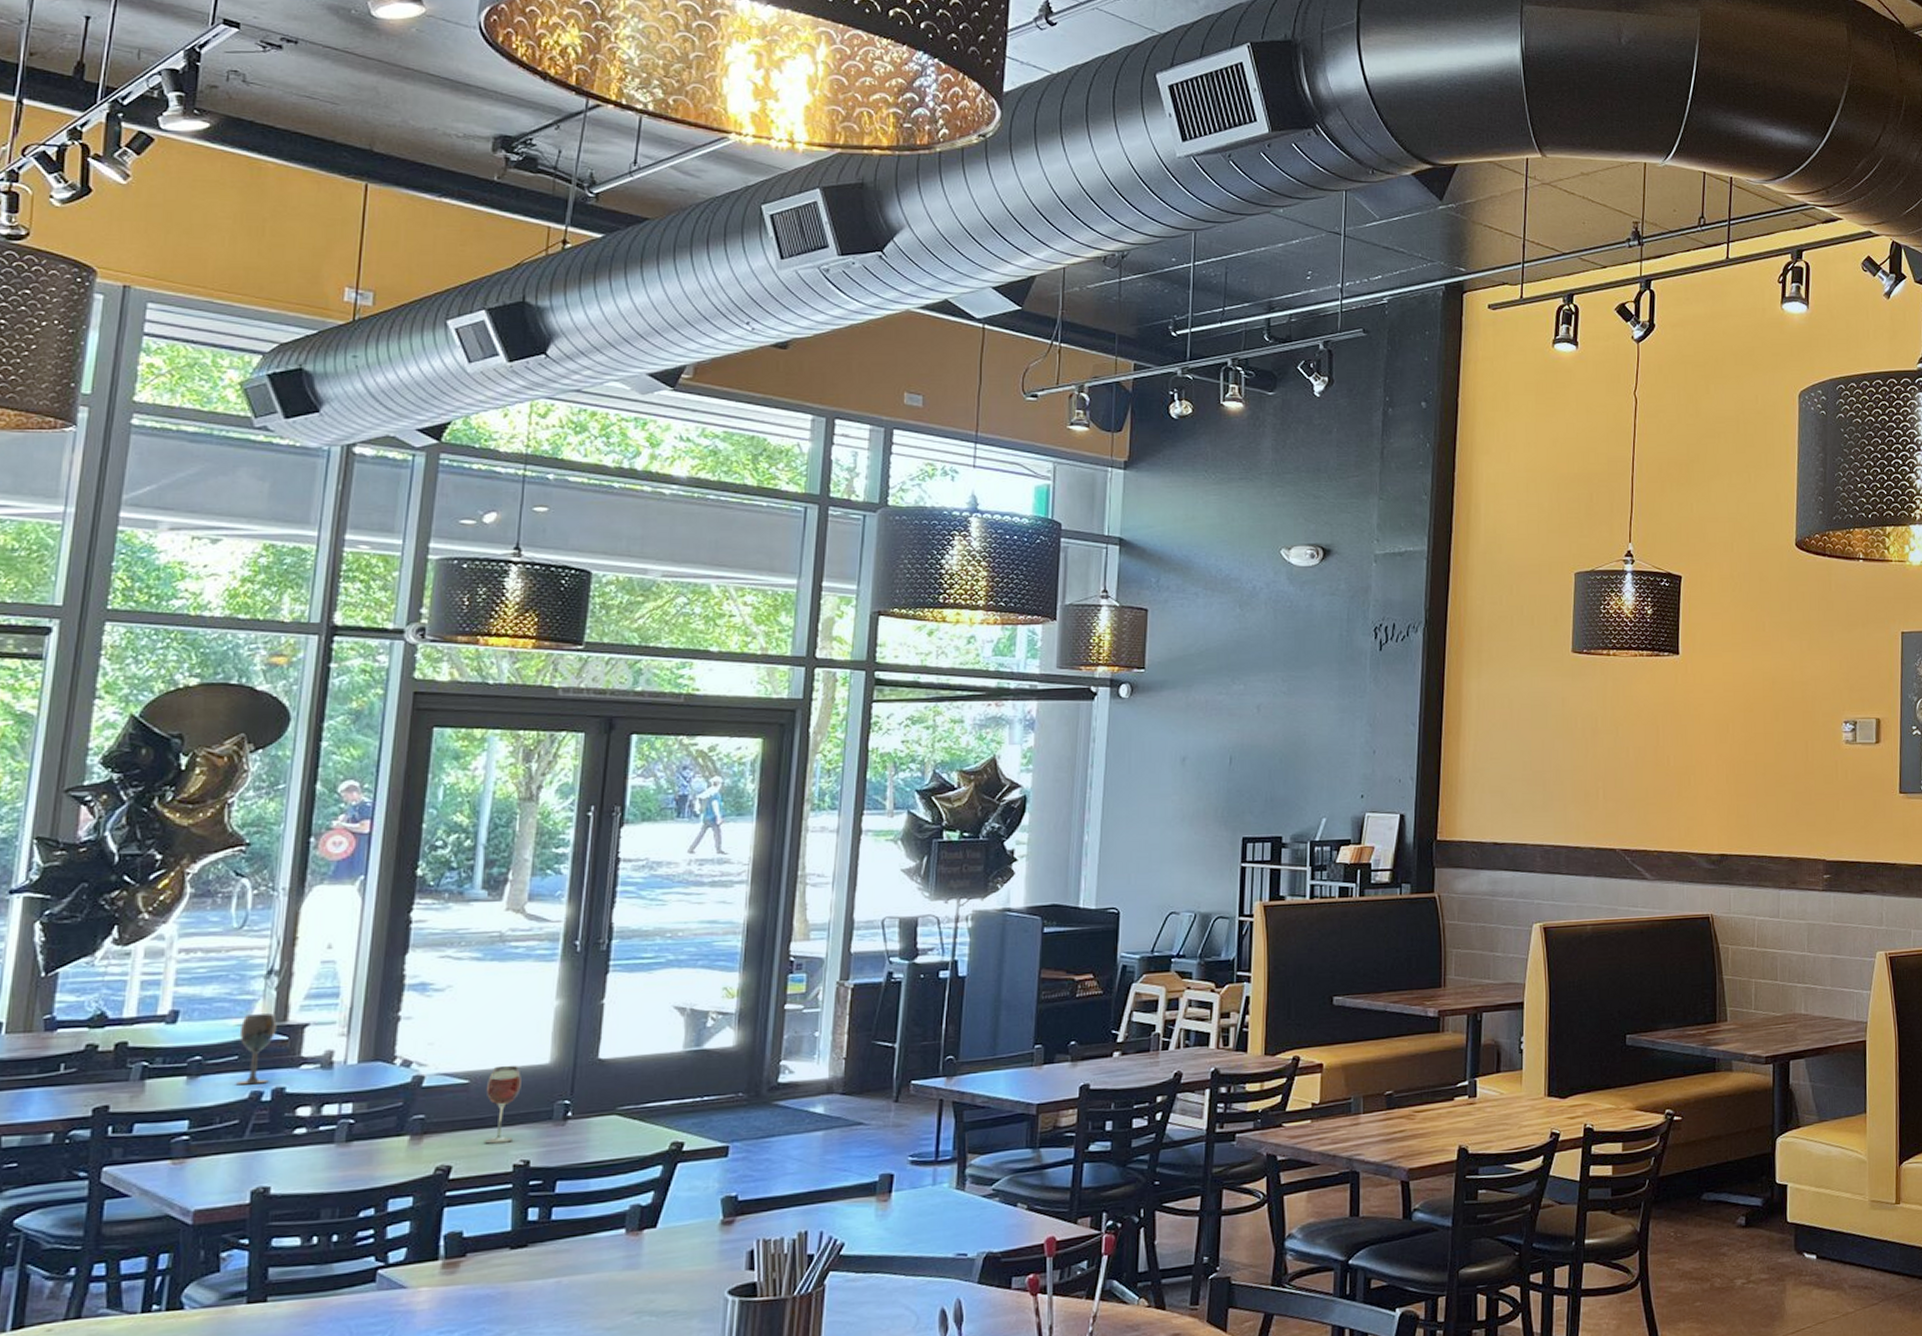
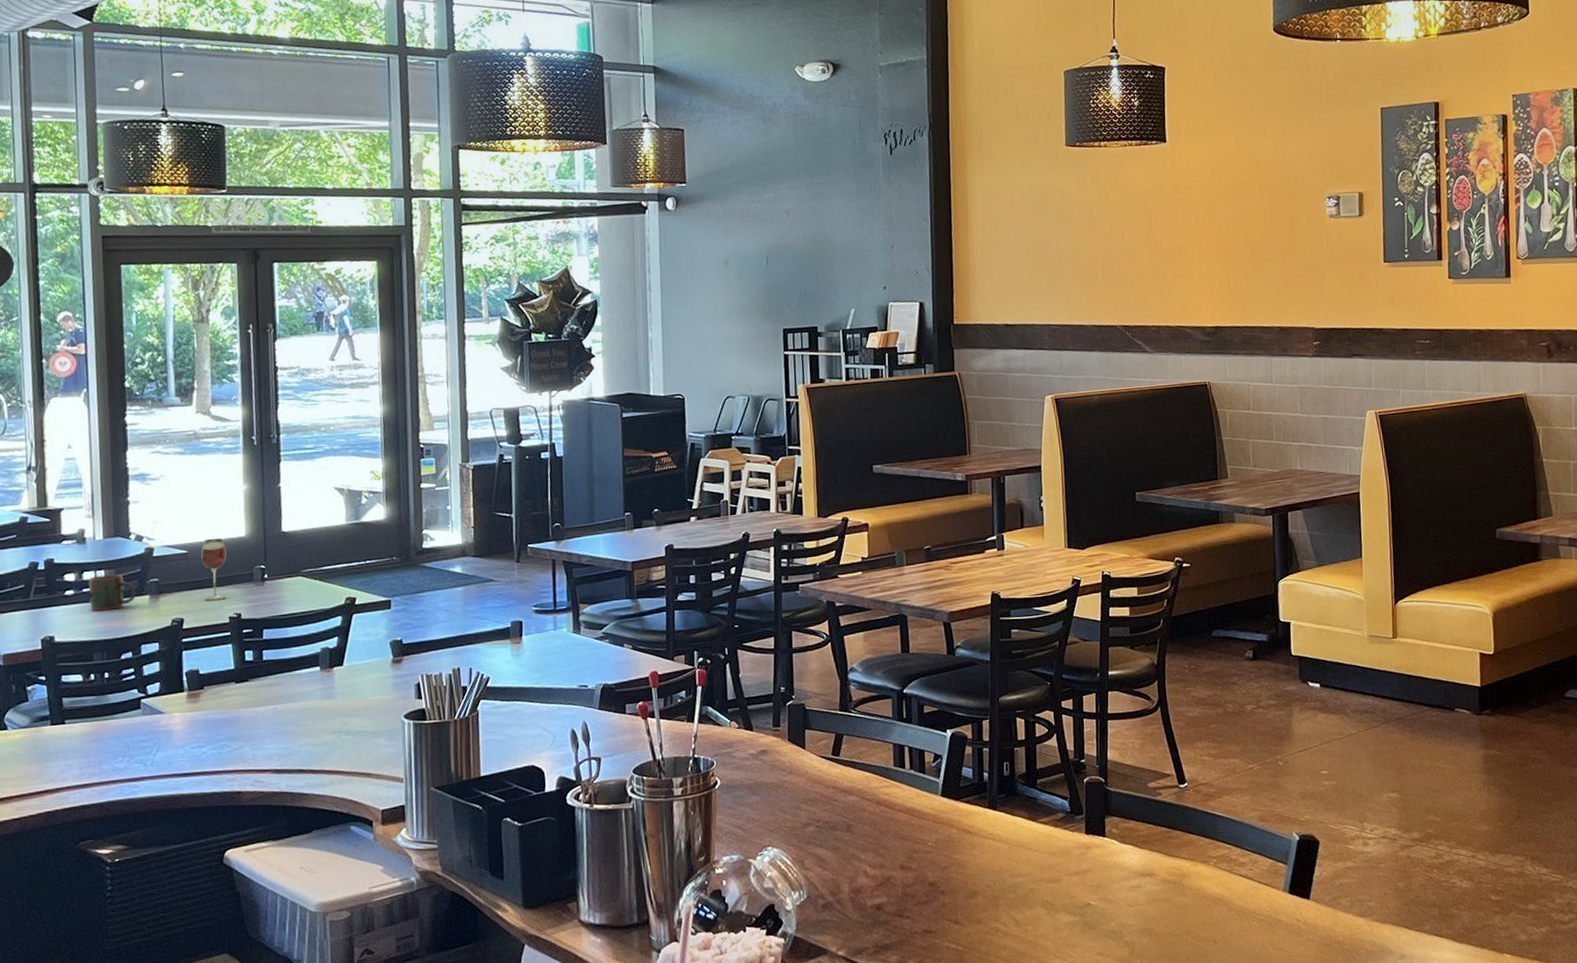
wine glass: present [235,1013,277,1086] -> none [14,501,41,558]
mug: none [326,1108,392,1156] -> present [88,574,136,611]

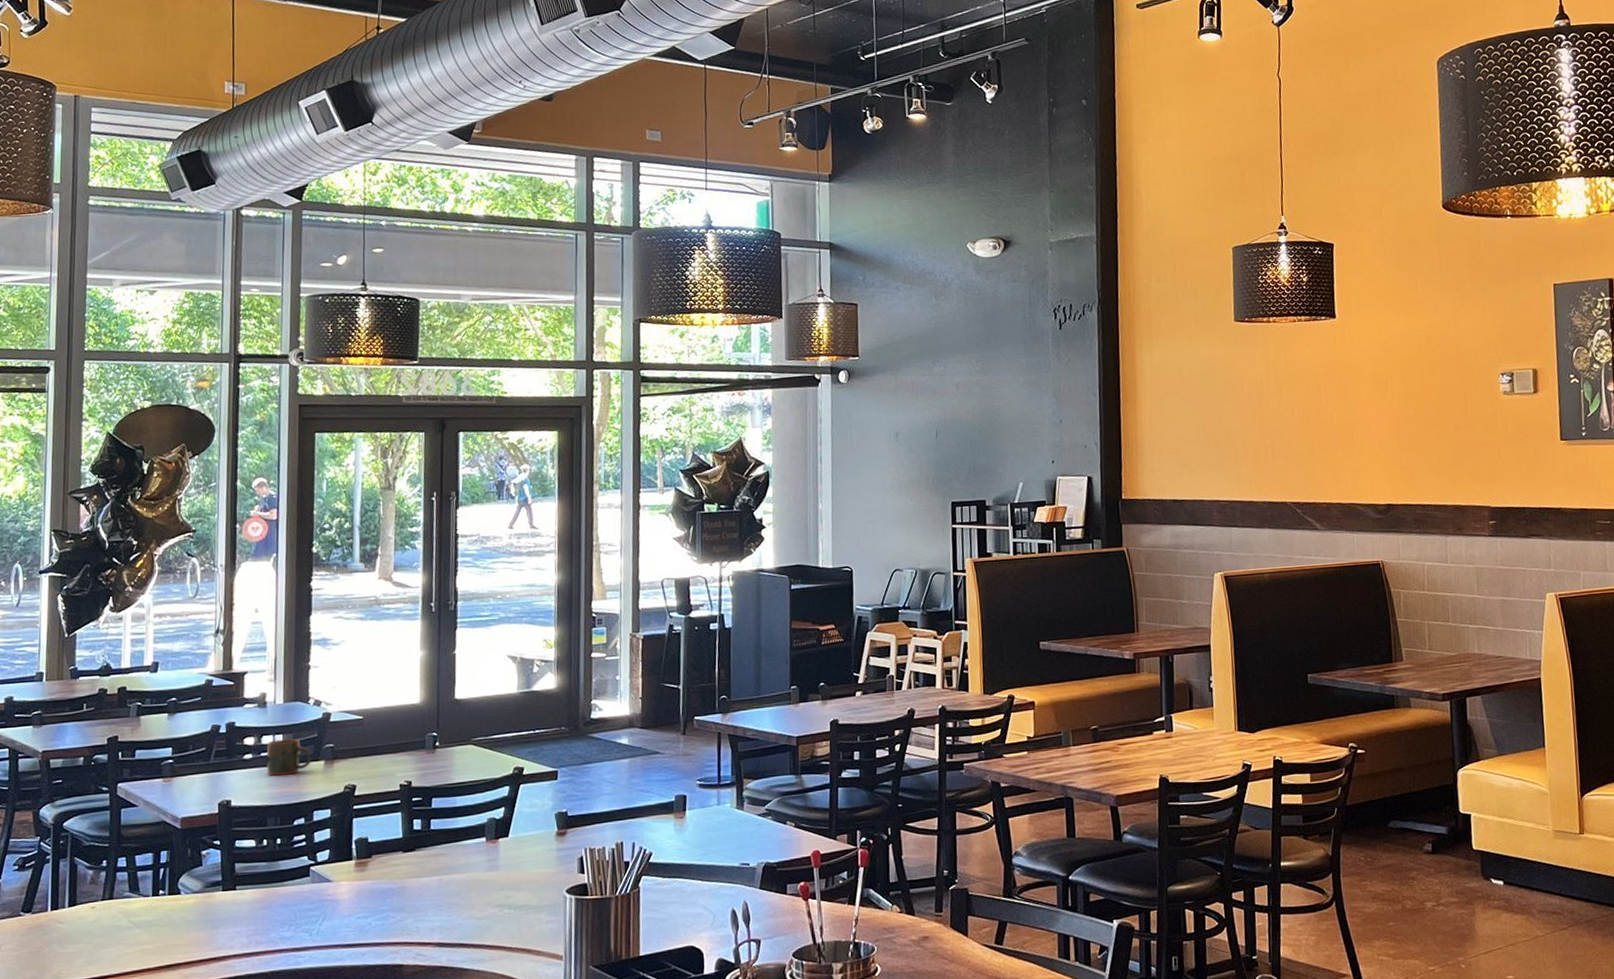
wineglass: present [201,538,227,601] -> none [376,705,401,768]

